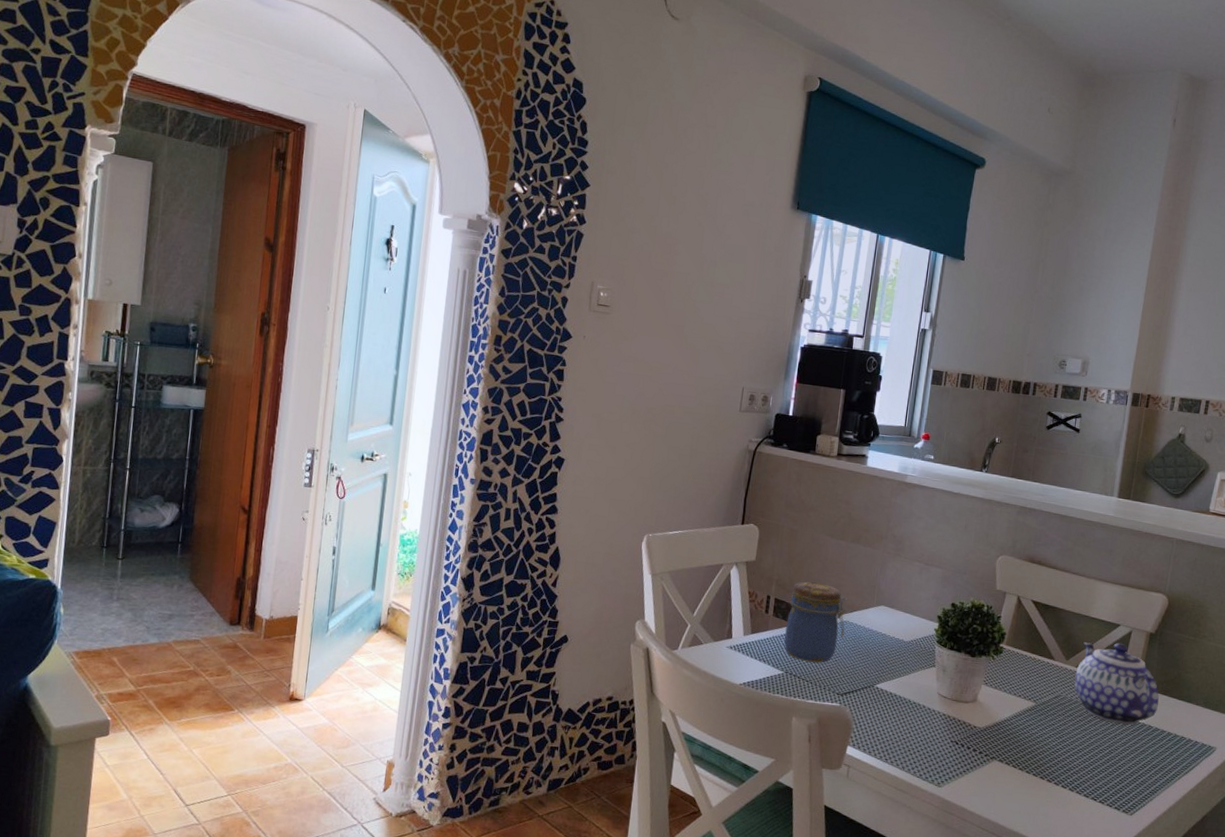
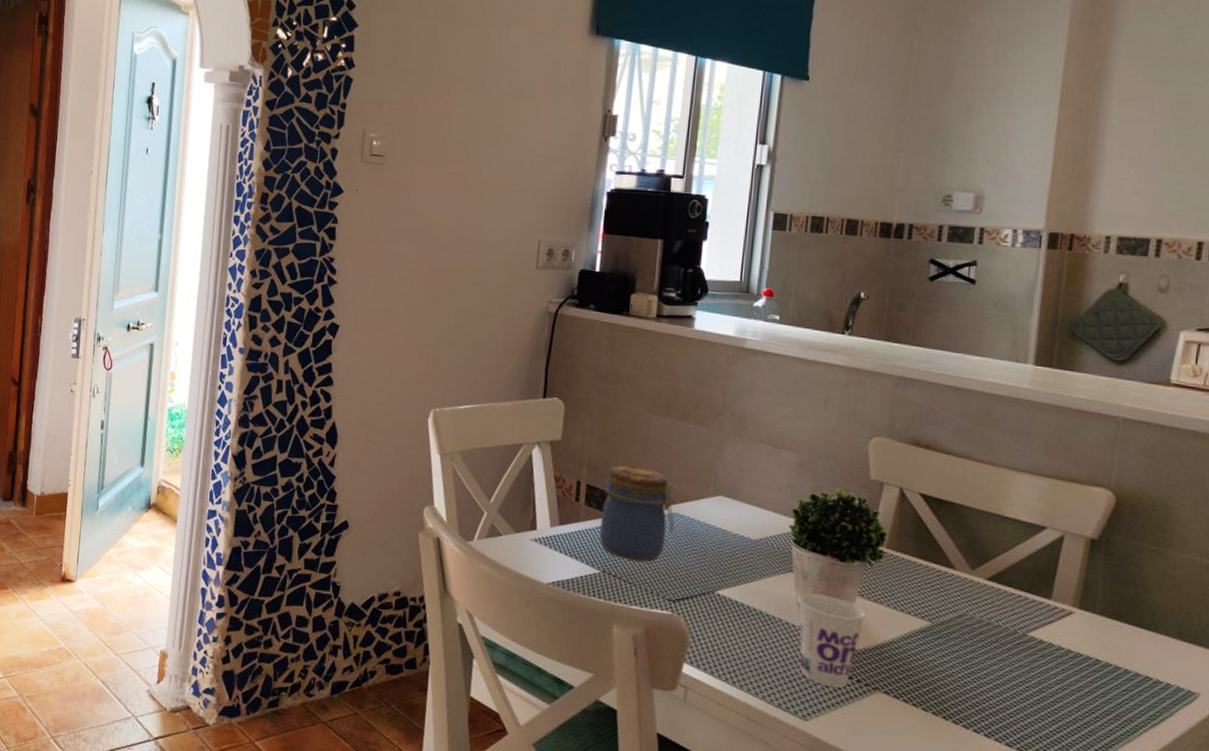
cup: none [937,683,989,759] -> present [798,593,867,688]
teapot: present [1074,642,1159,725] -> none [984,548,1109,657]

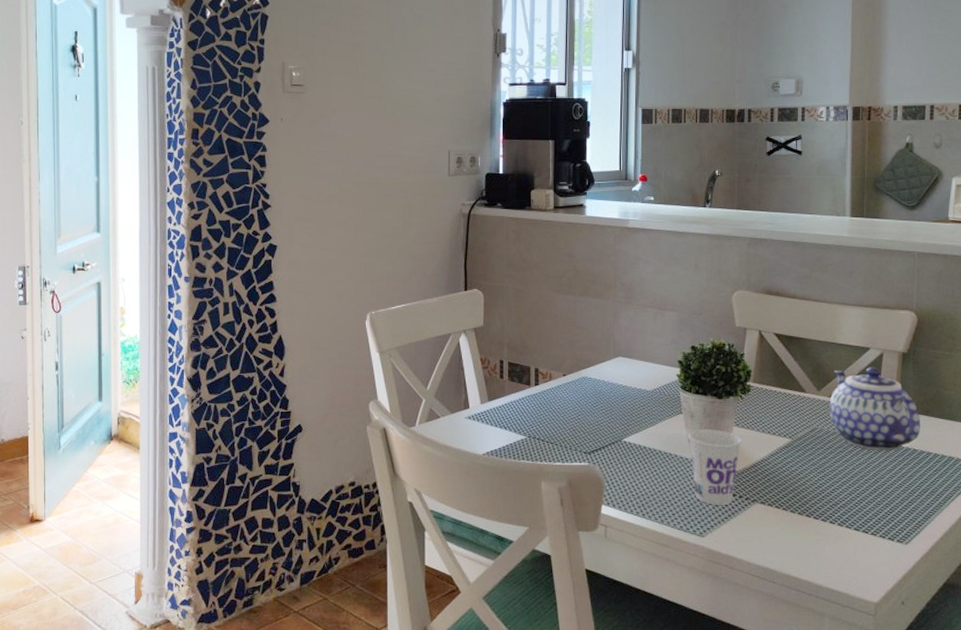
jar: present [600,465,676,562] -> none [523,341,584,423]
teapot: none [984,548,1109,657] -> present [829,366,921,451]

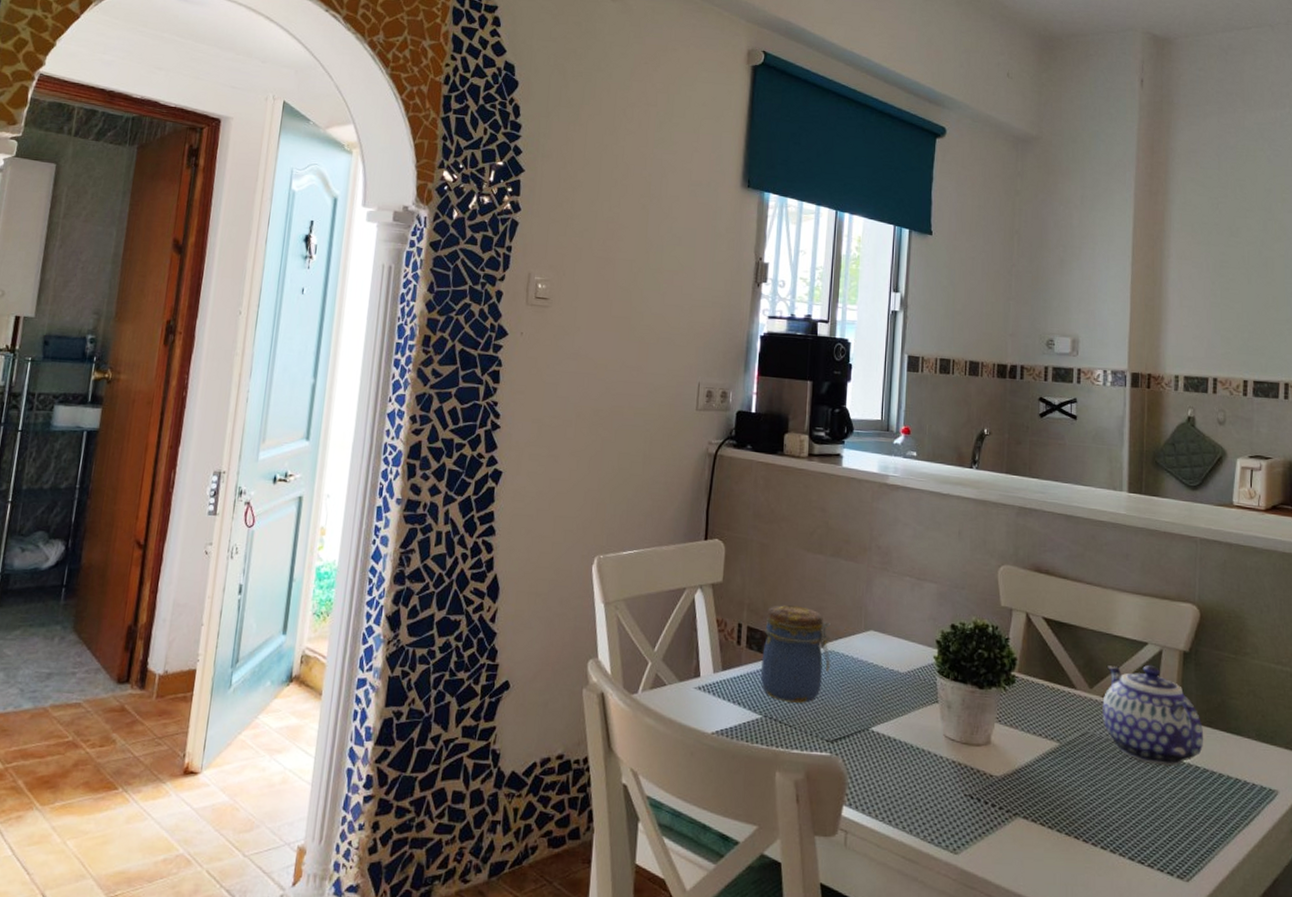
jar: none [523,341,584,423] -> present [761,605,831,703]
cup: present [689,429,742,505] -> none [944,723,1004,817]

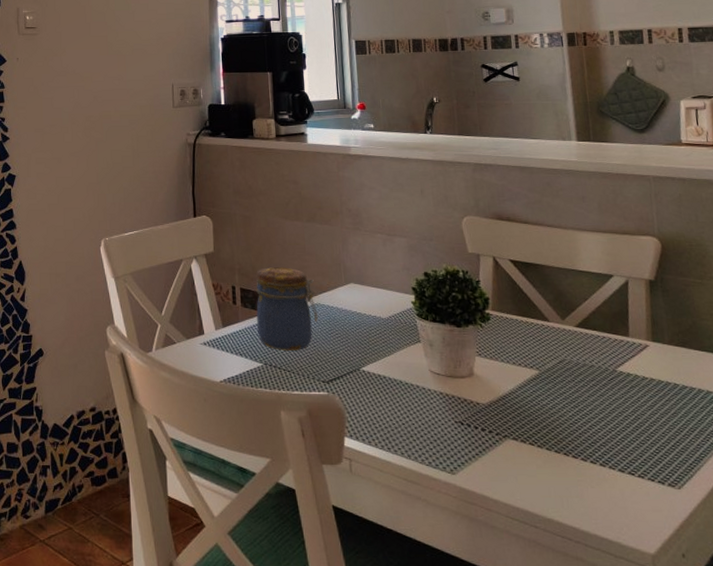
teapot: present [1102,664,1204,766] -> none [576,294,680,385]

